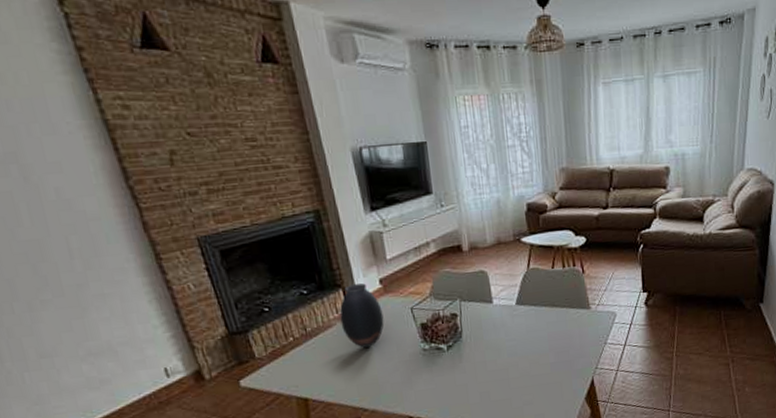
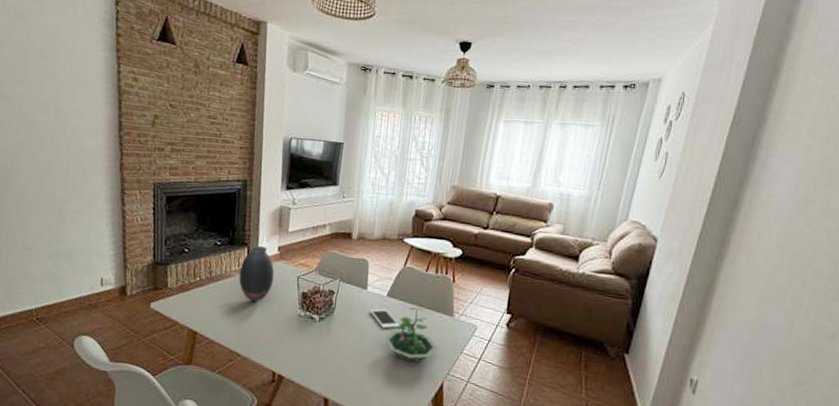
cell phone: none [501,319,537,340] -> present [370,308,400,329]
terrarium: none [522,308,581,367] -> present [384,307,438,363]

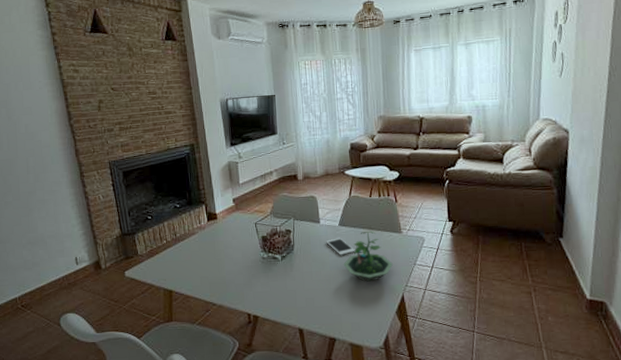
vase: present [239,245,275,302] -> none [201,201,234,253]

